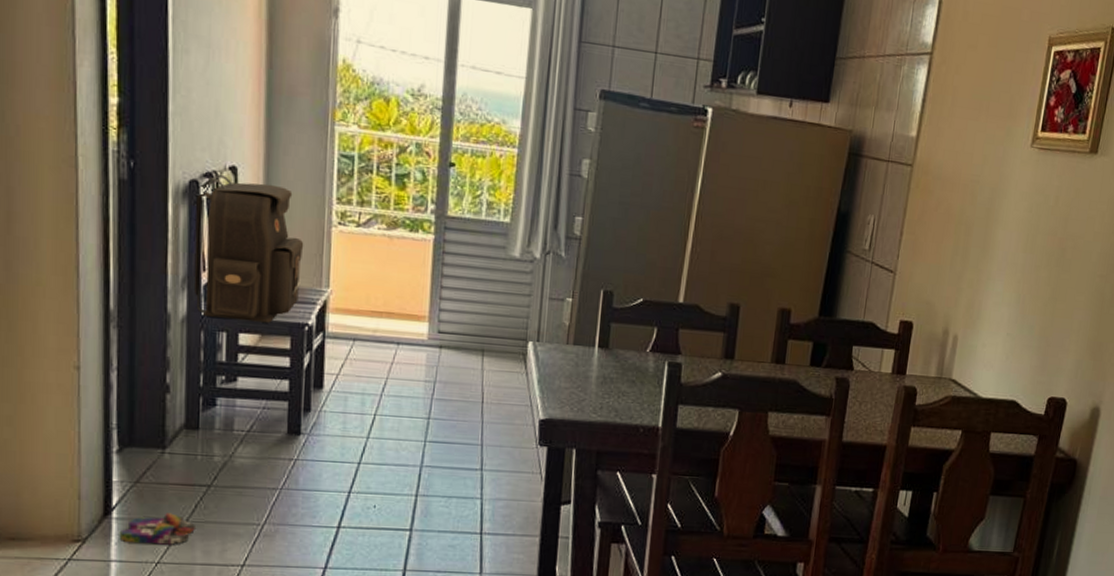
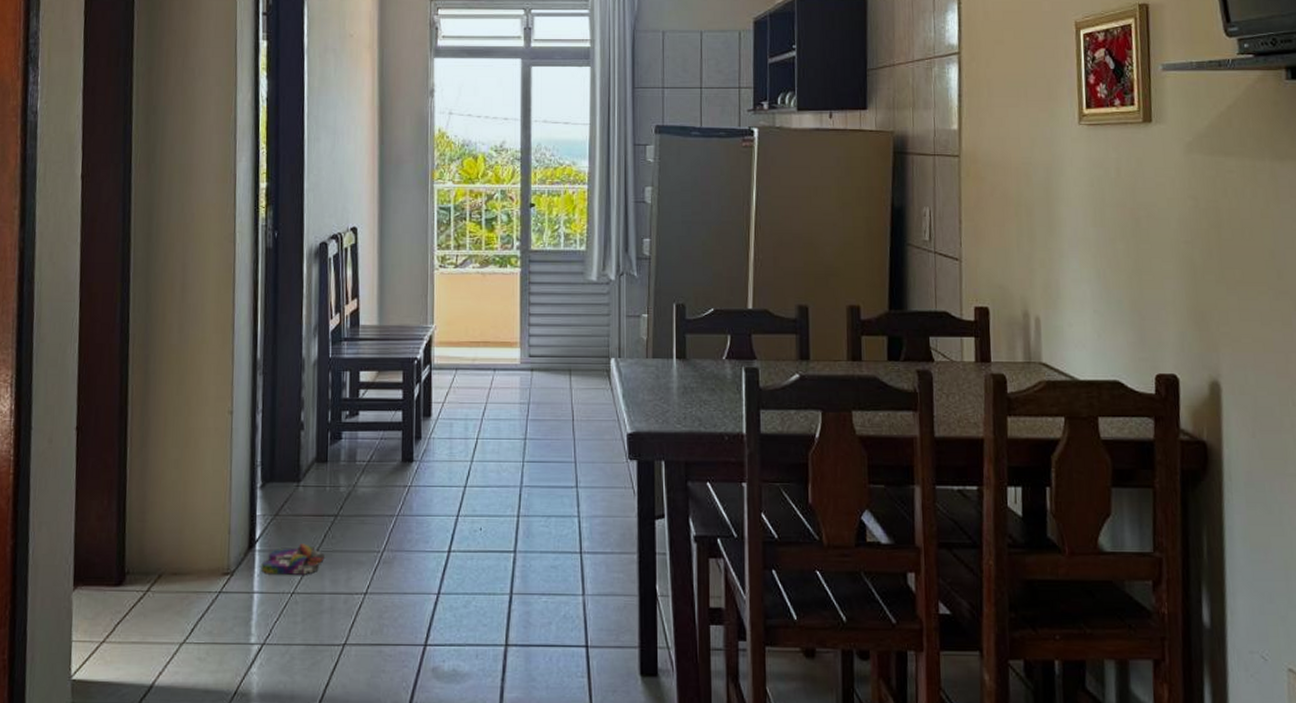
backpack: present [194,174,304,323] -> none [323,235,412,360]

